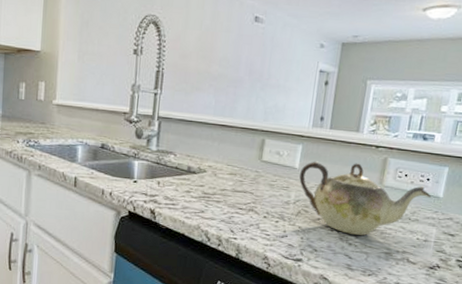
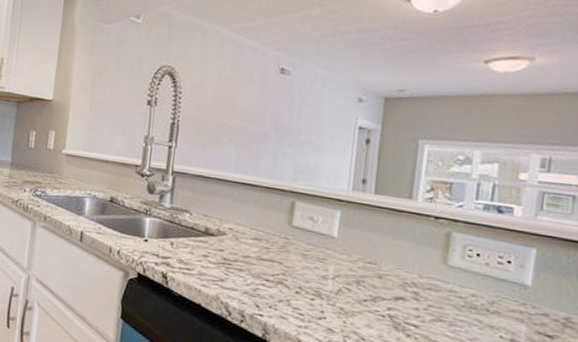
teapot: present [299,161,432,235] -> none [338,230,516,326]

